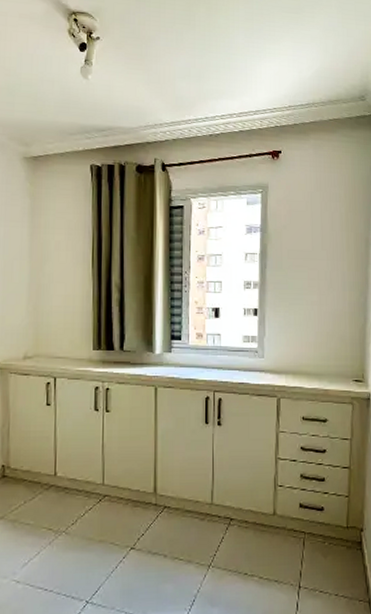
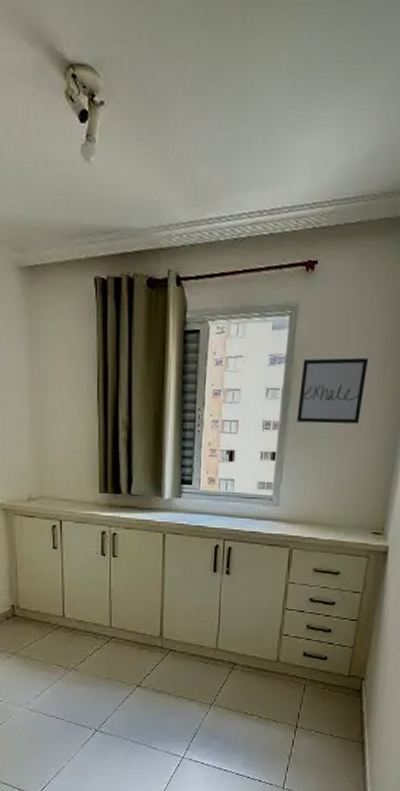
wall art: none [274,226,333,283] -> present [296,357,369,424]

